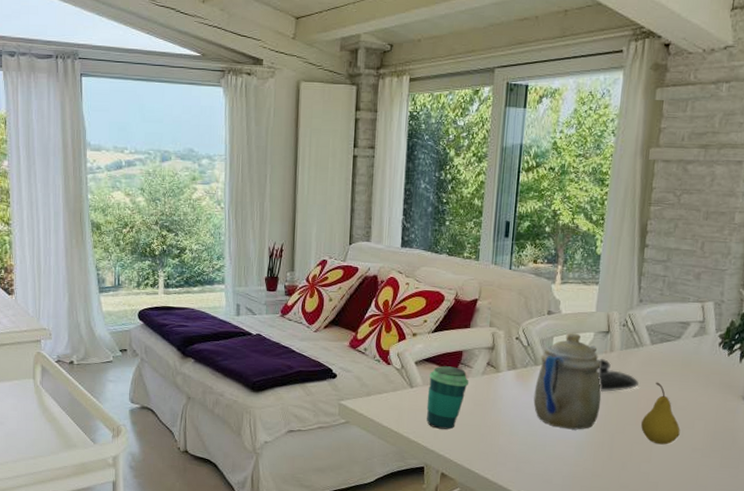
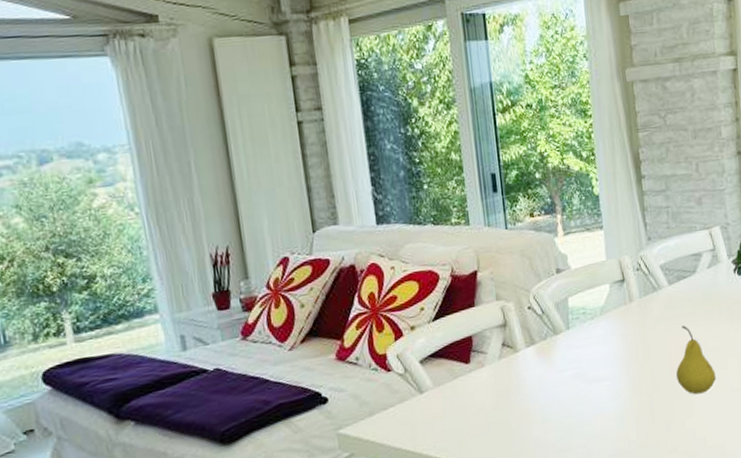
cup: present [426,366,469,430] -> none [438,356,487,436]
teapot: present [533,333,601,430] -> none [559,288,632,401]
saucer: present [597,358,639,393] -> none [617,311,665,350]

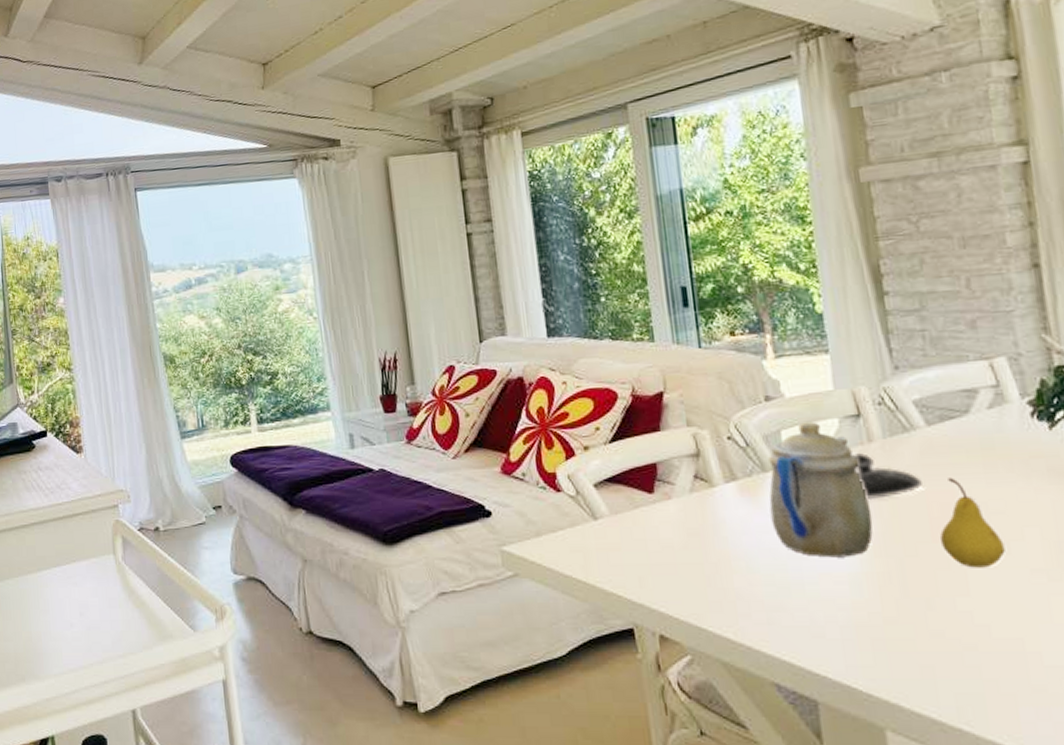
teapot: none [559,288,632,401] -> present [768,422,873,558]
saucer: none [617,311,665,350] -> present [850,452,922,501]

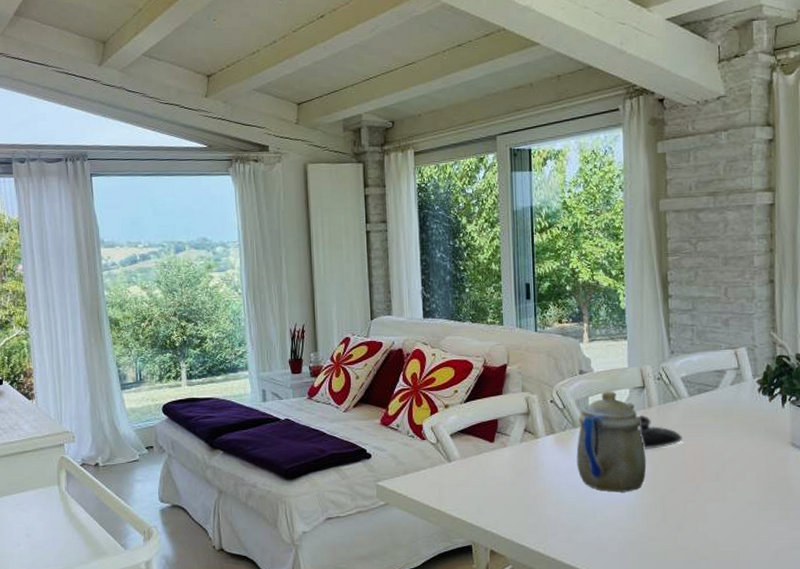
fruit: present [940,477,1005,568] -> none [691,435,733,501]

